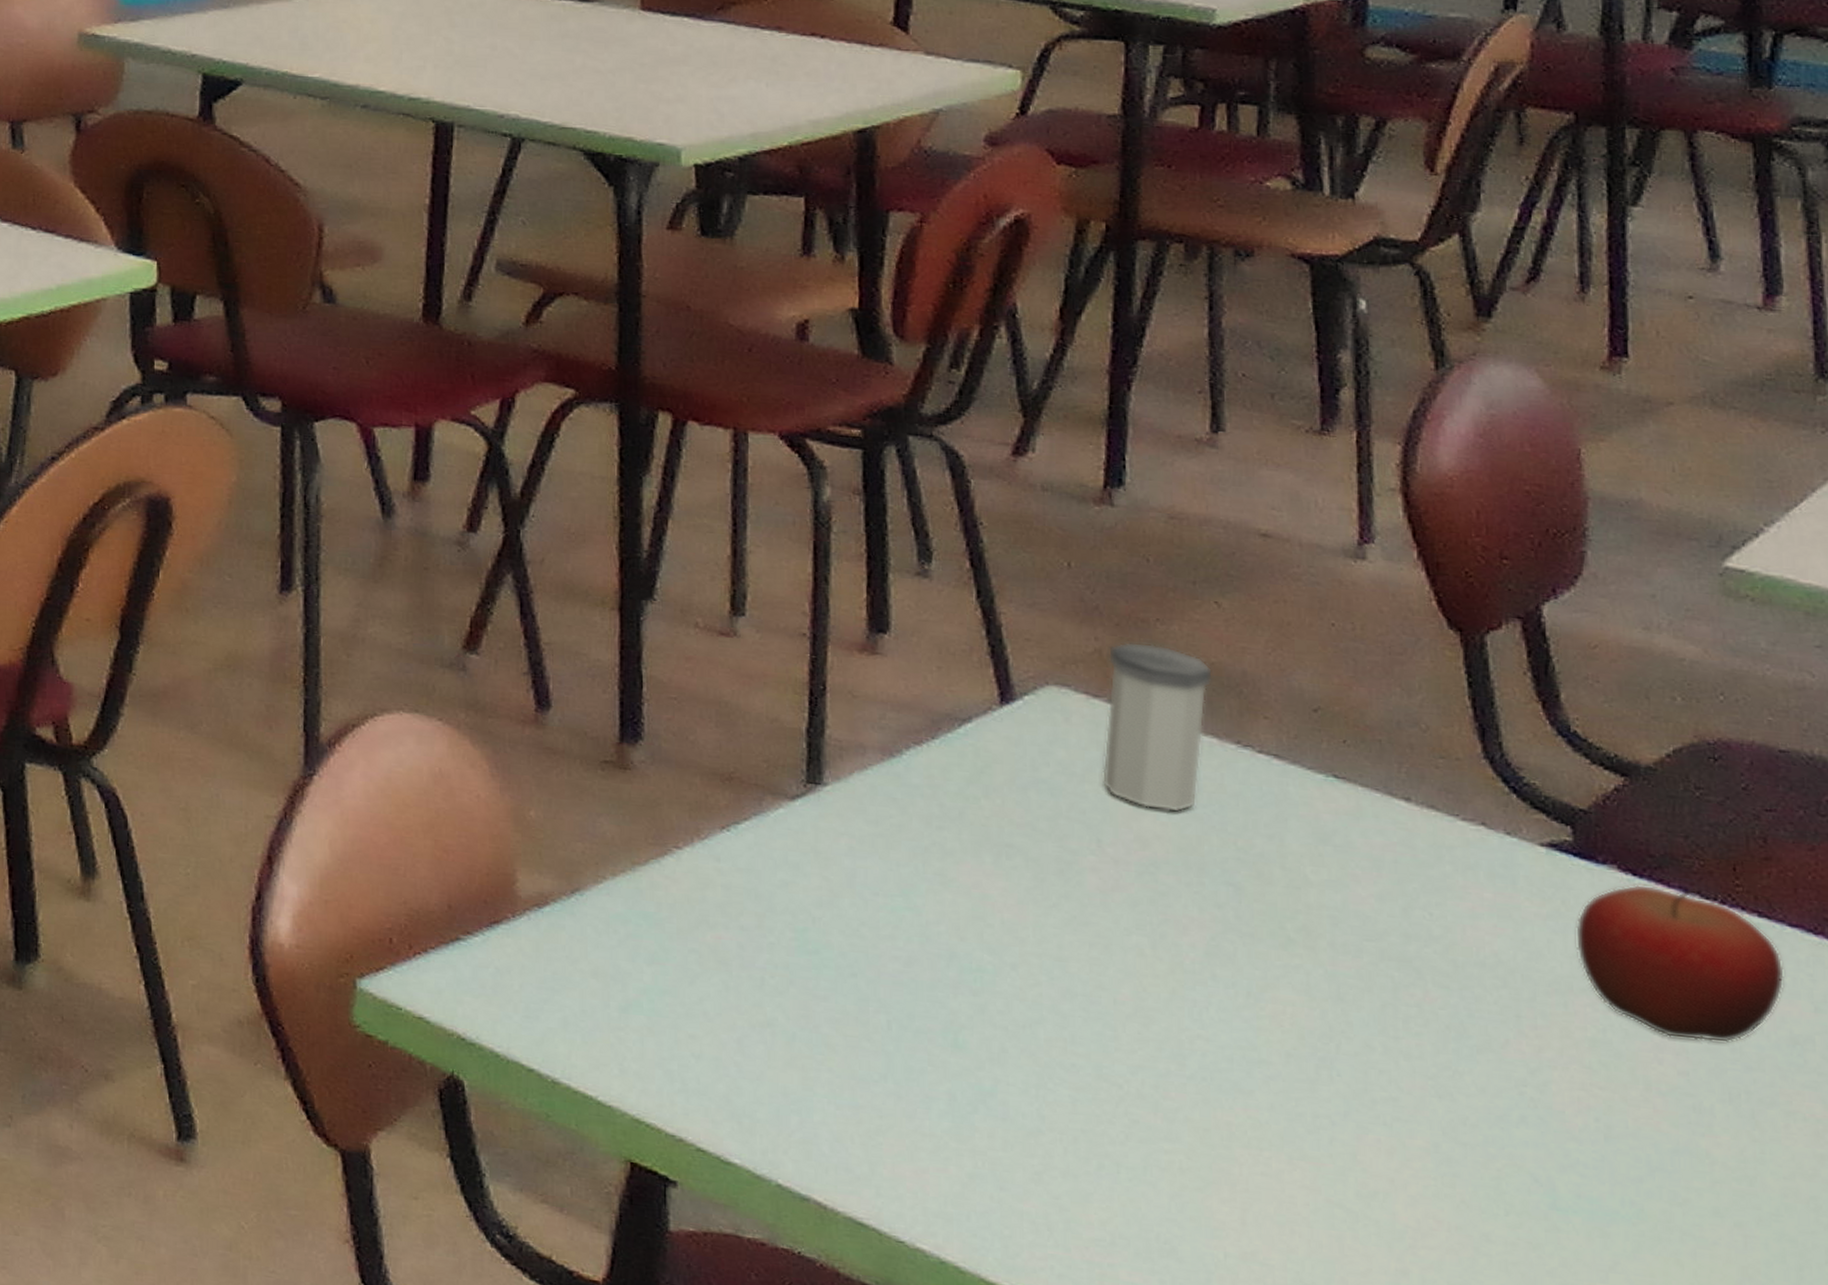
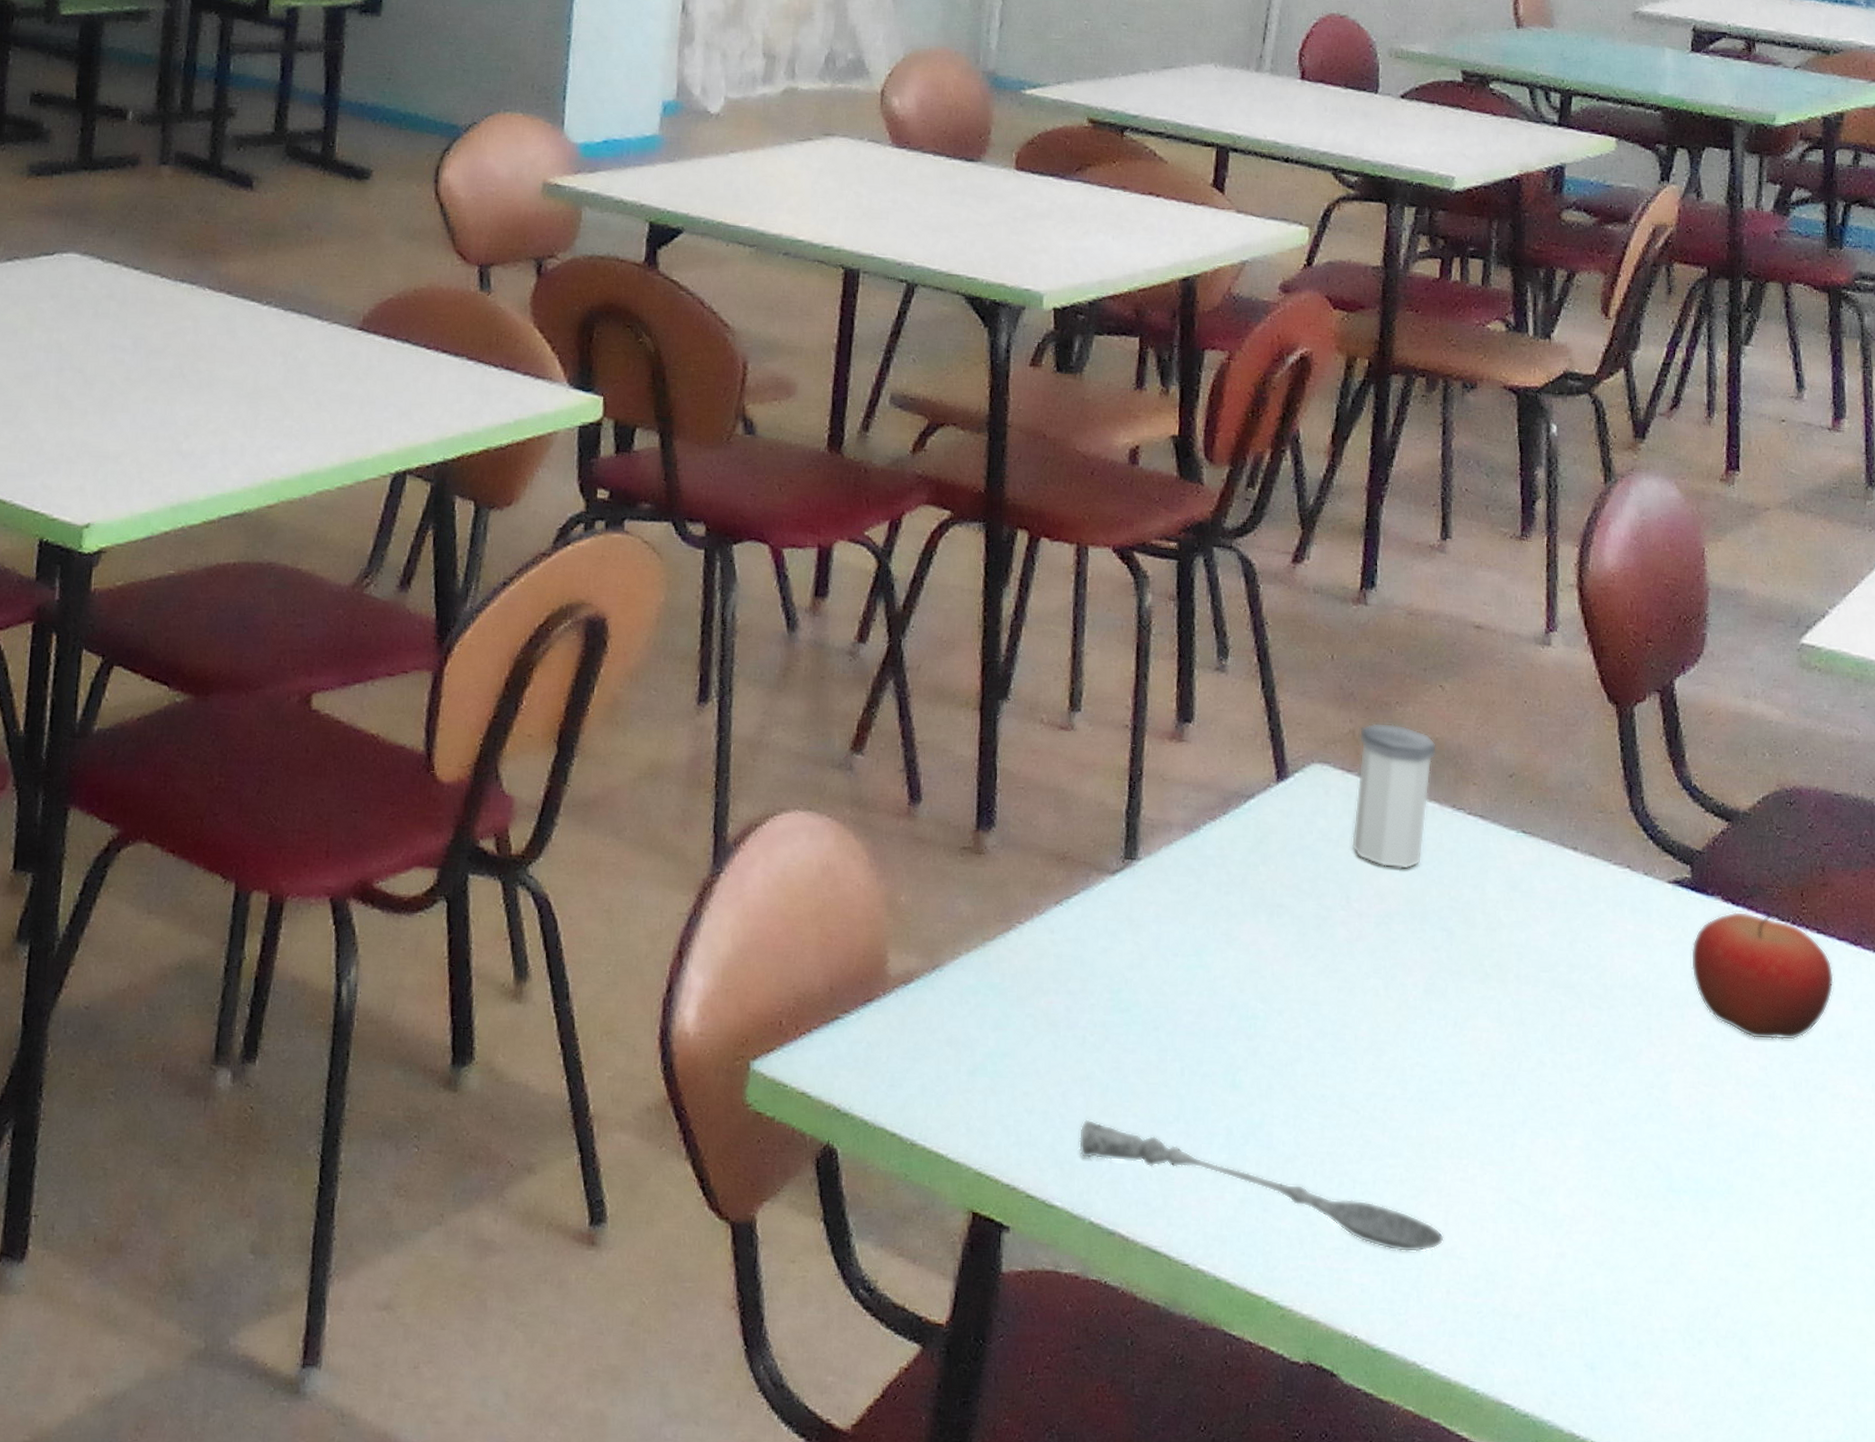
soupspoon: none [759,1070,1241,1253] -> present [1078,1119,1444,1253]

